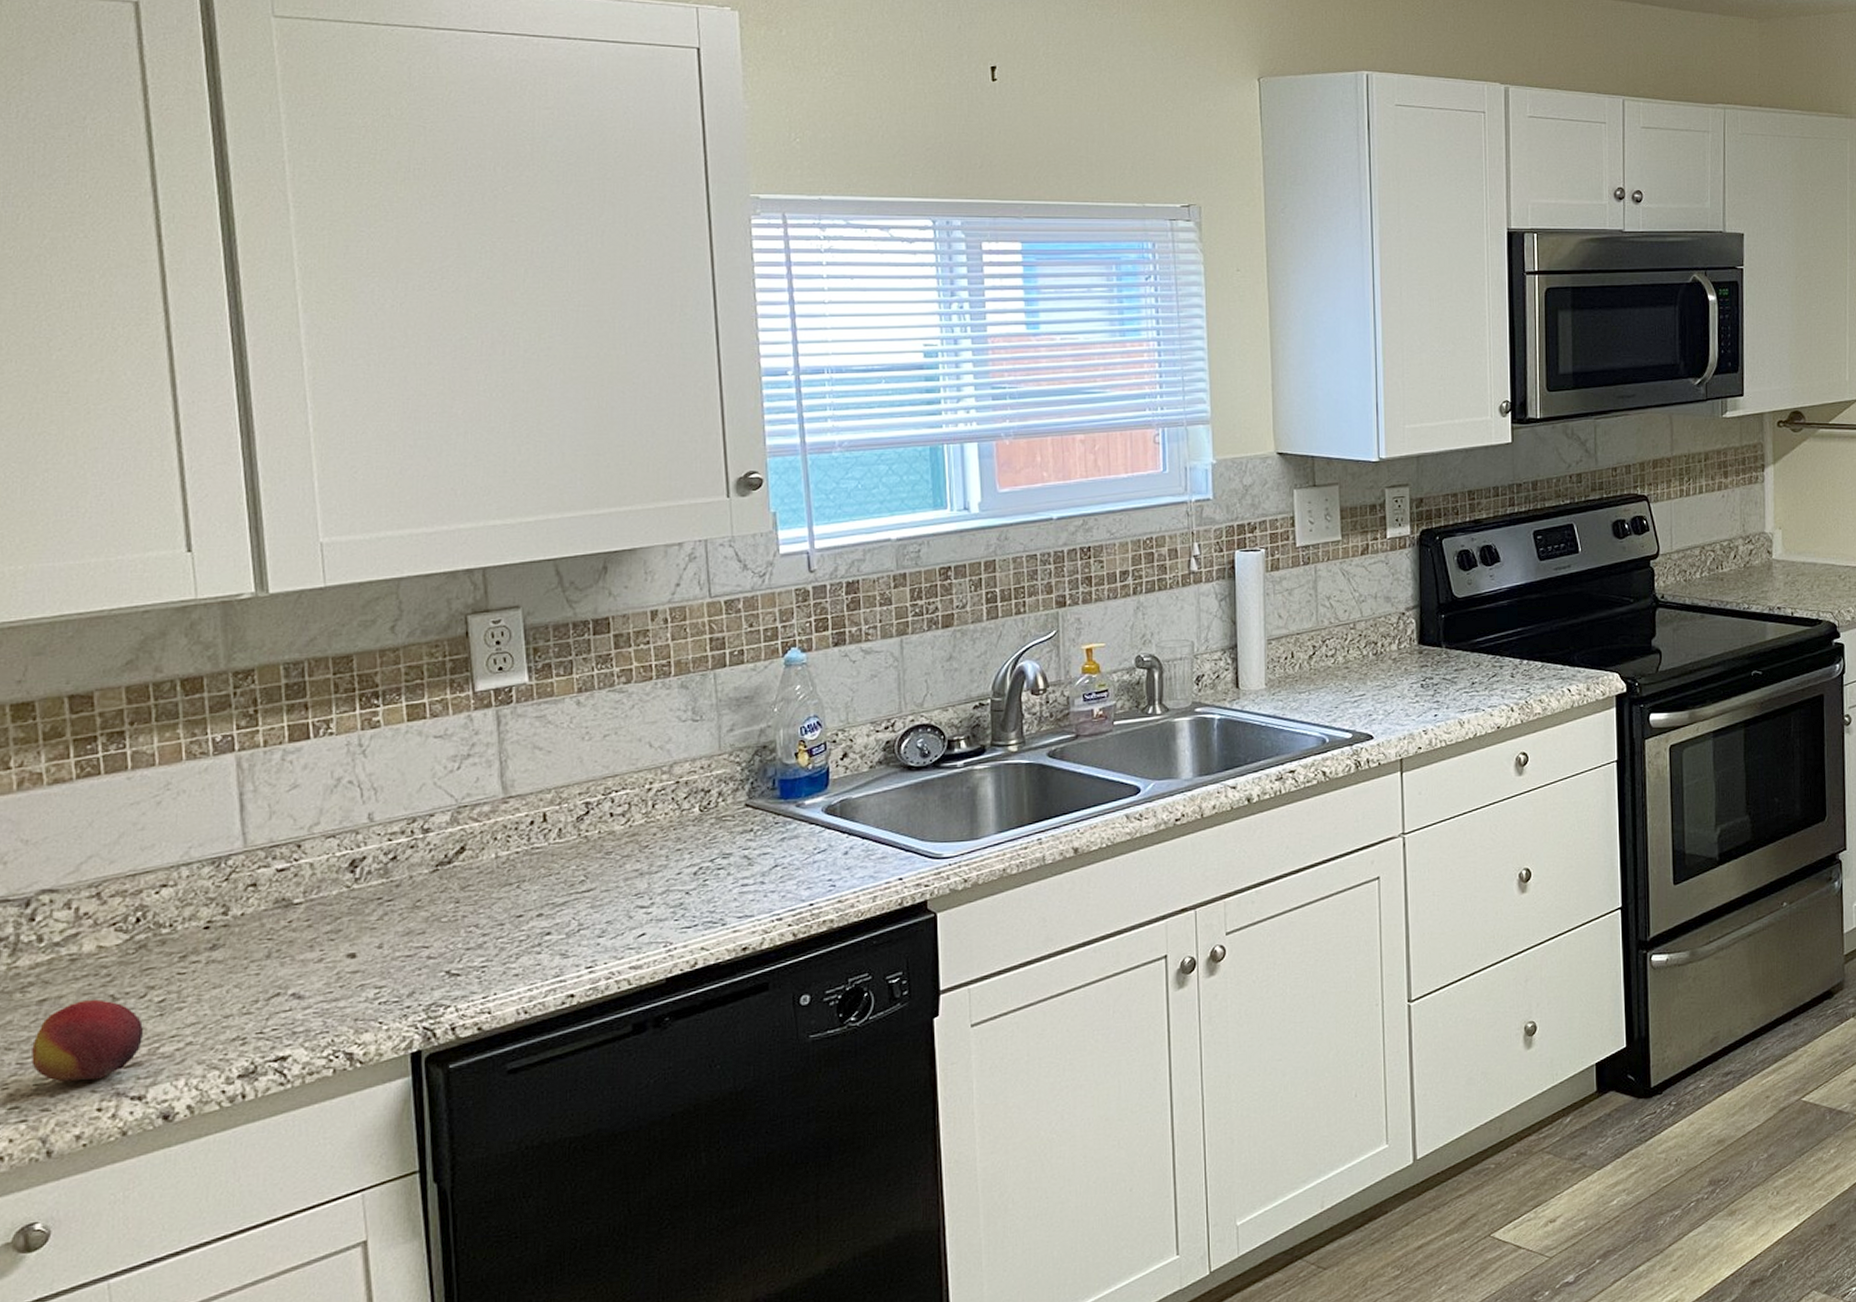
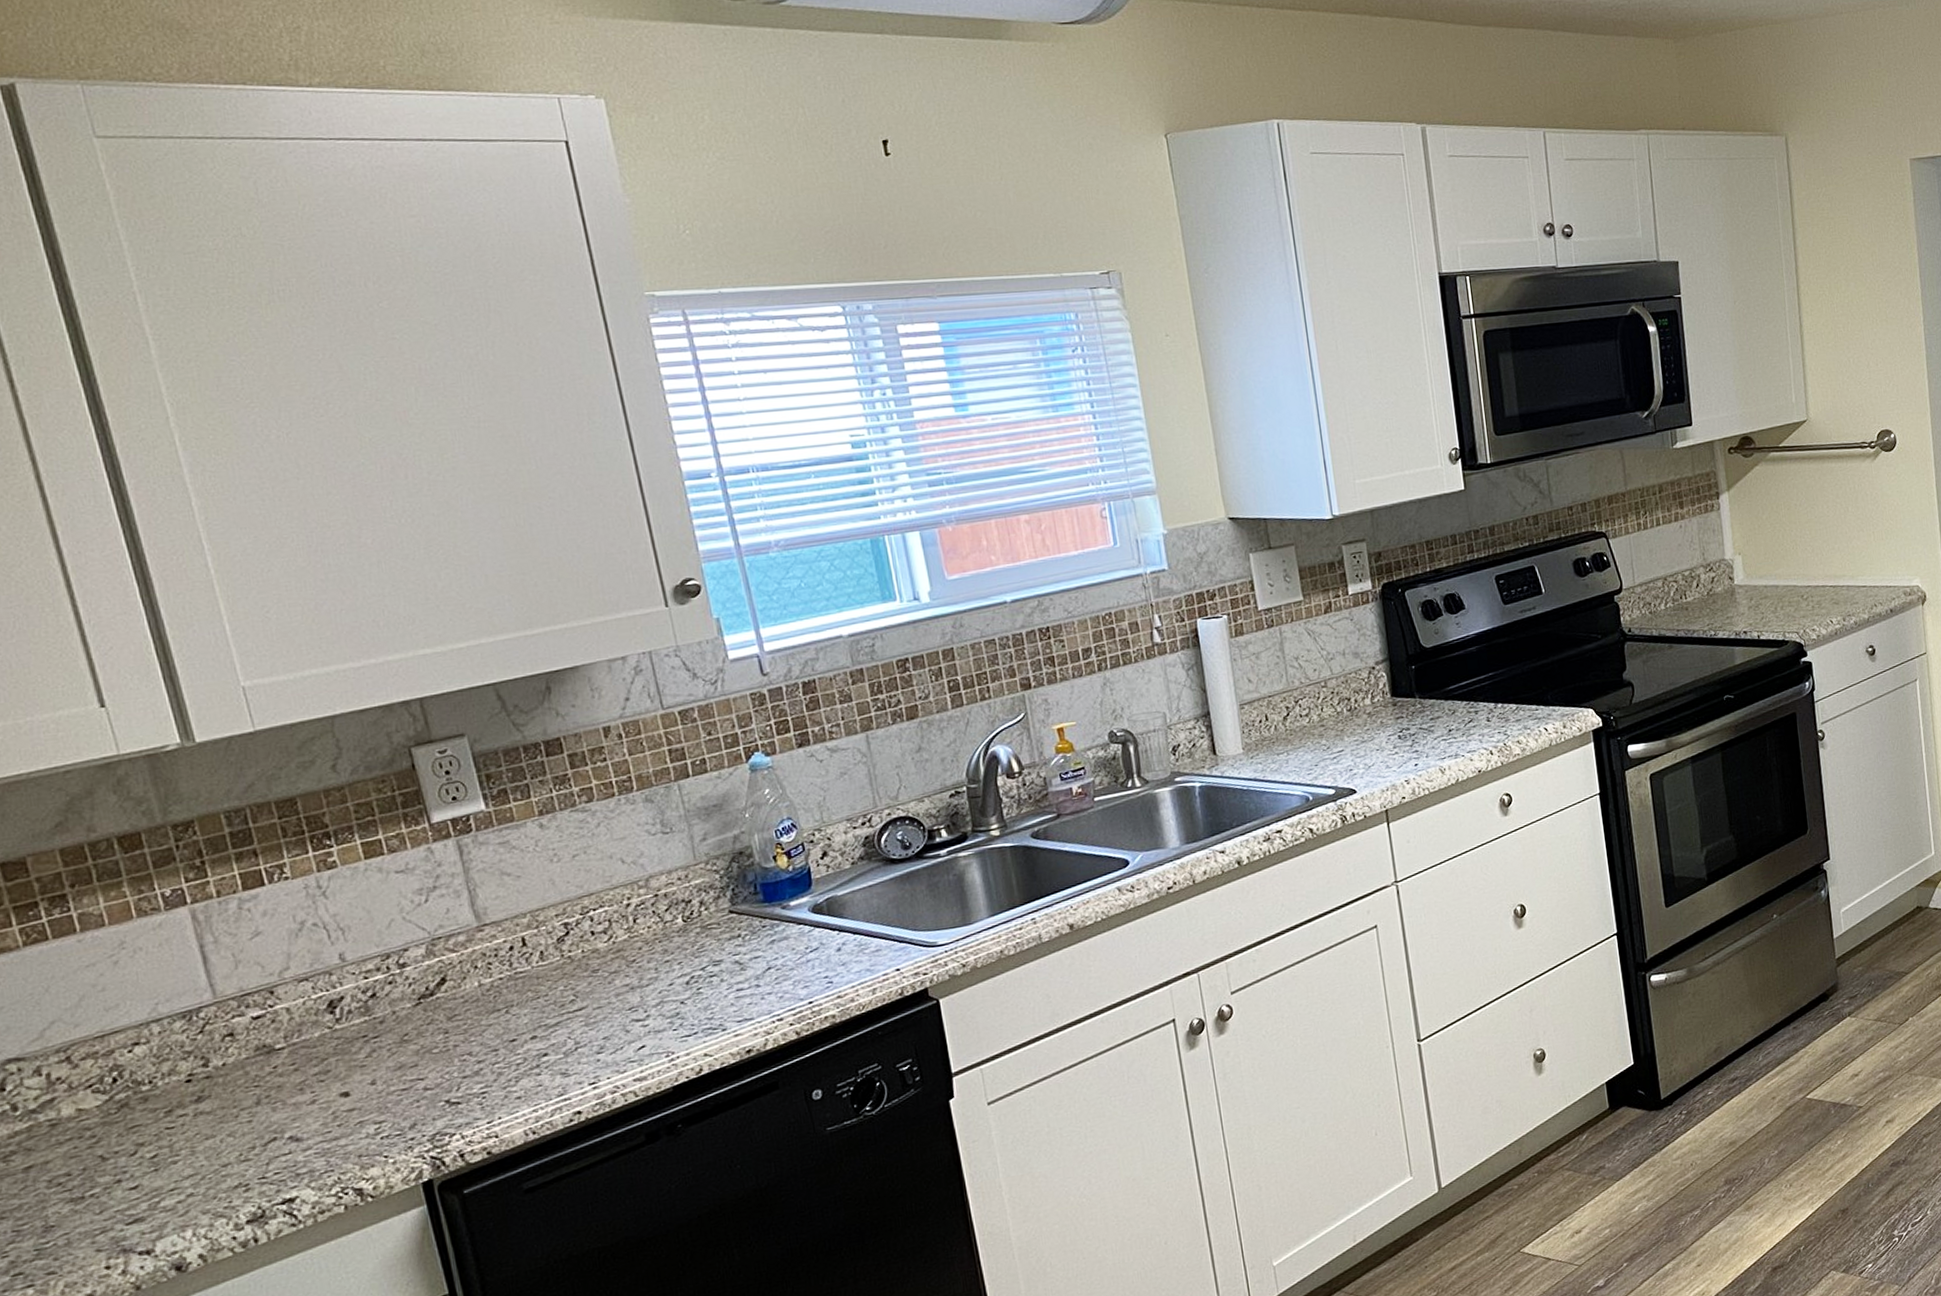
fruit: present [31,999,144,1083] -> none [25,1160,141,1245]

